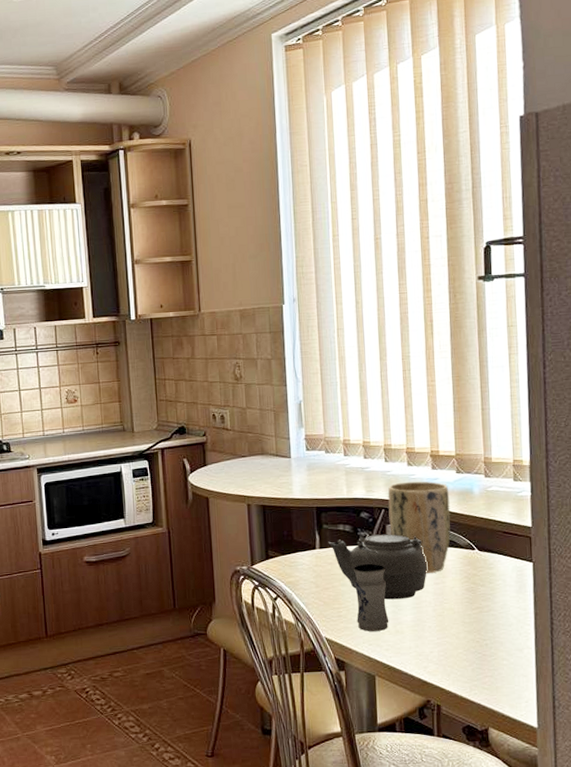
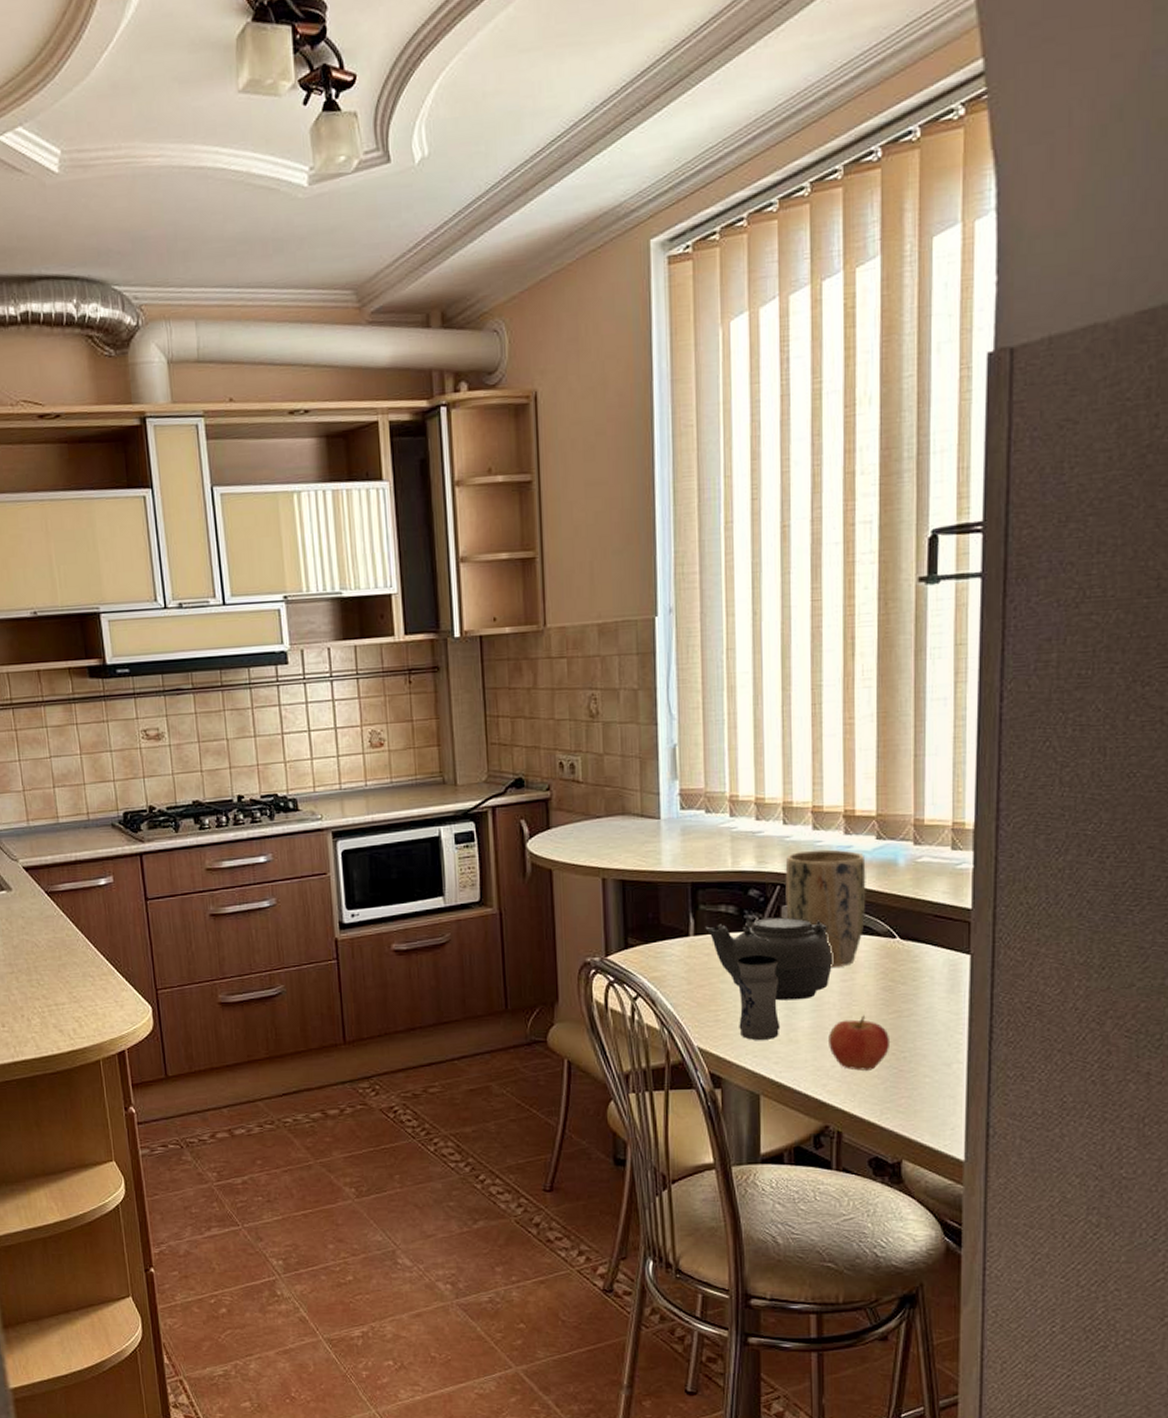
apple: none [427,611,475,655] -> present [829,1015,891,1071]

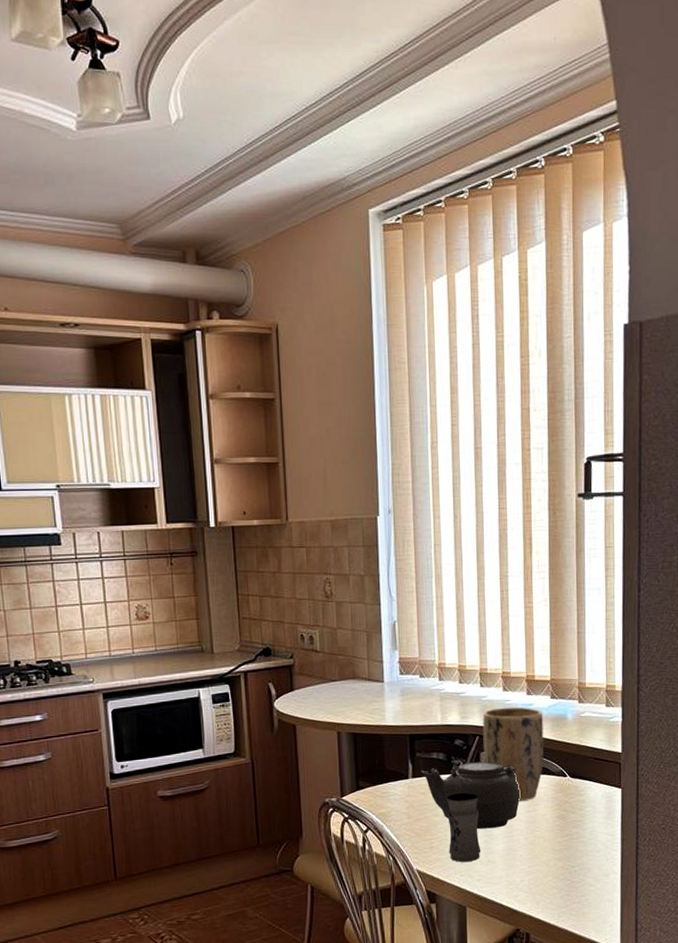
apple: present [829,1015,891,1071] -> none [518,838,565,883]

